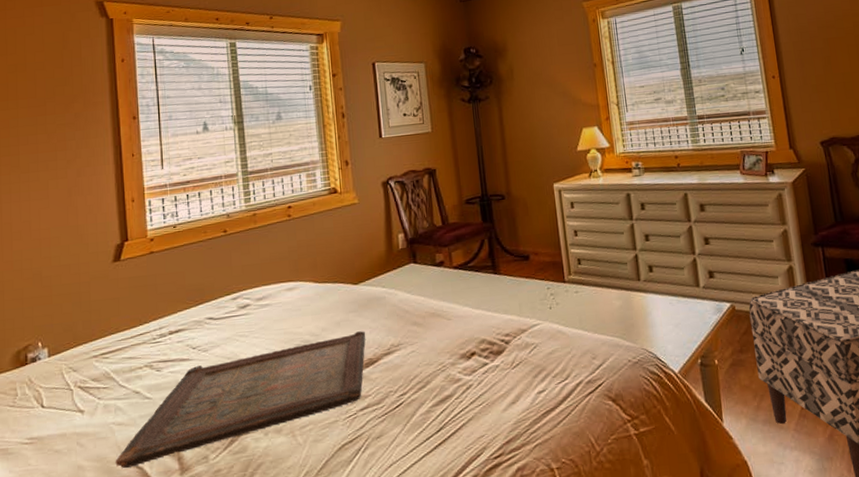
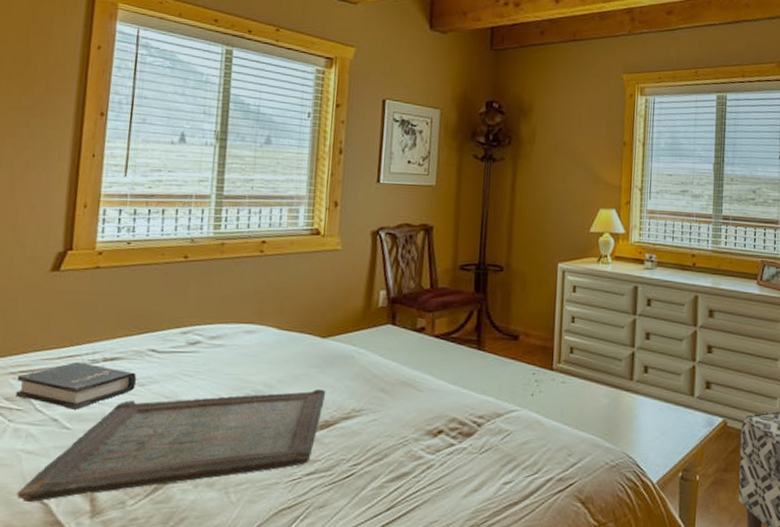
hardback book: none [100,338,201,381] -> present [16,361,137,410]

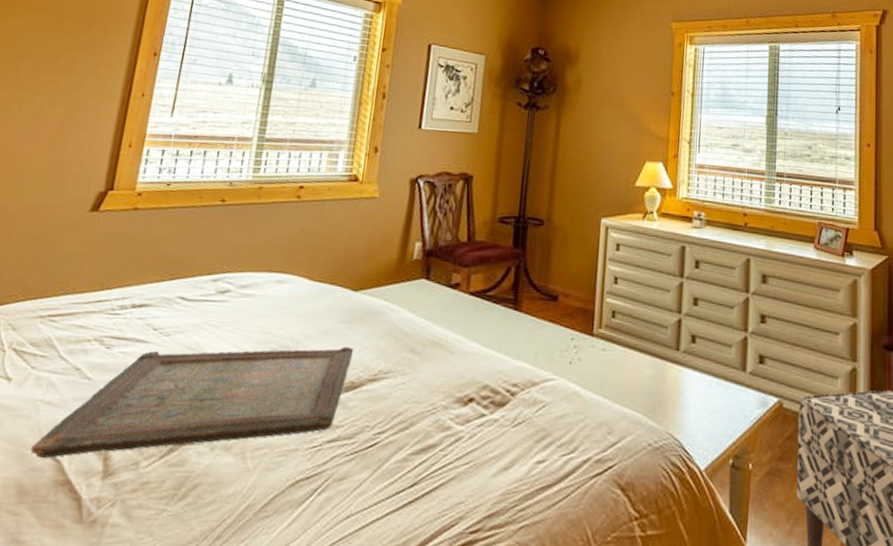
hardback book: present [16,361,137,410] -> none [42,307,163,359]

